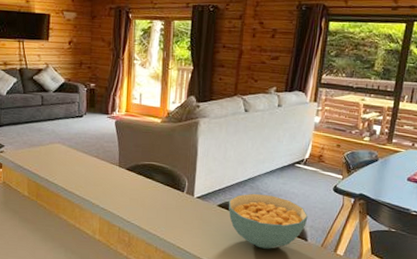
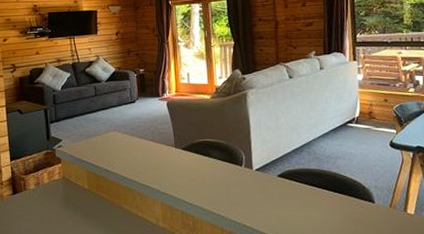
cereal bowl: present [228,193,308,249] -> none [287,158,371,217]

